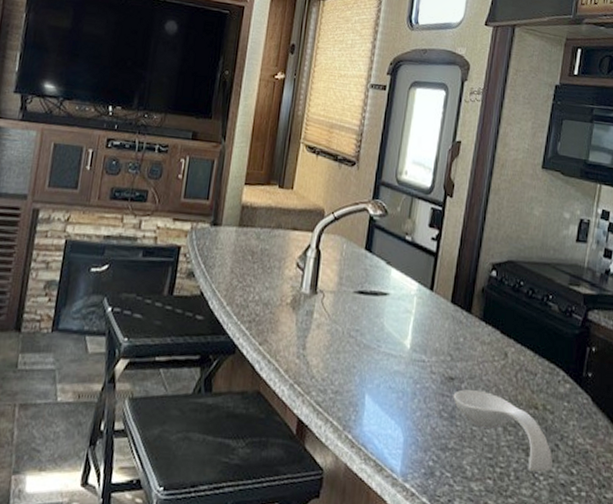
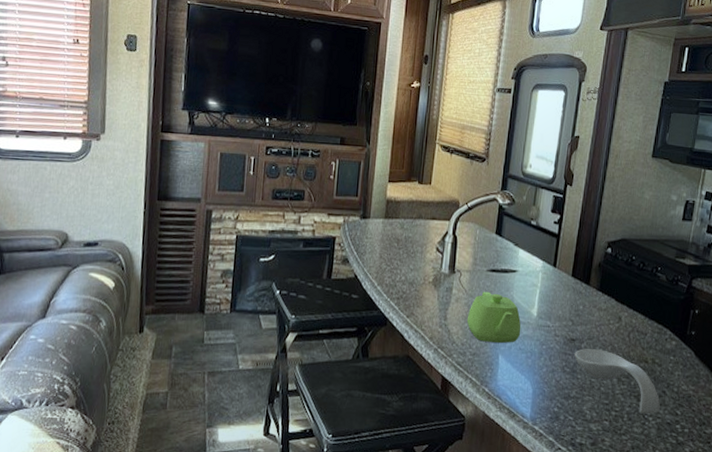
teapot: none [329,316,392,380] -> present [466,291,521,343]

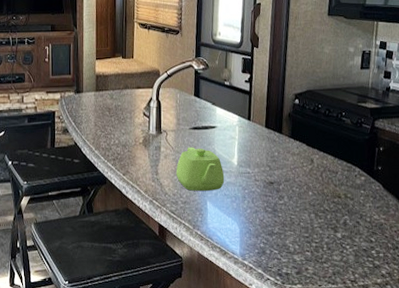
spoon rest: present [574,348,660,414] -> none [274,189,355,243]

